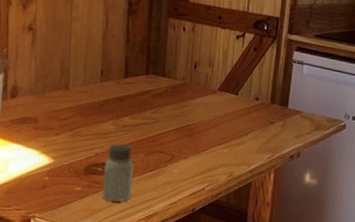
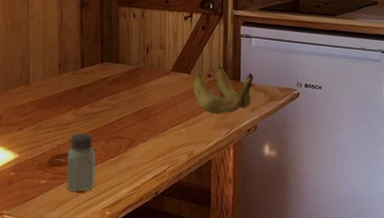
banana: none [238,90,302,138] -> present [192,66,254,113]

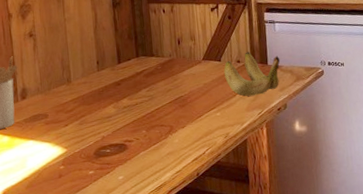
saltshaker: present [66,133,96,192] -> none [112,124,140,180]

